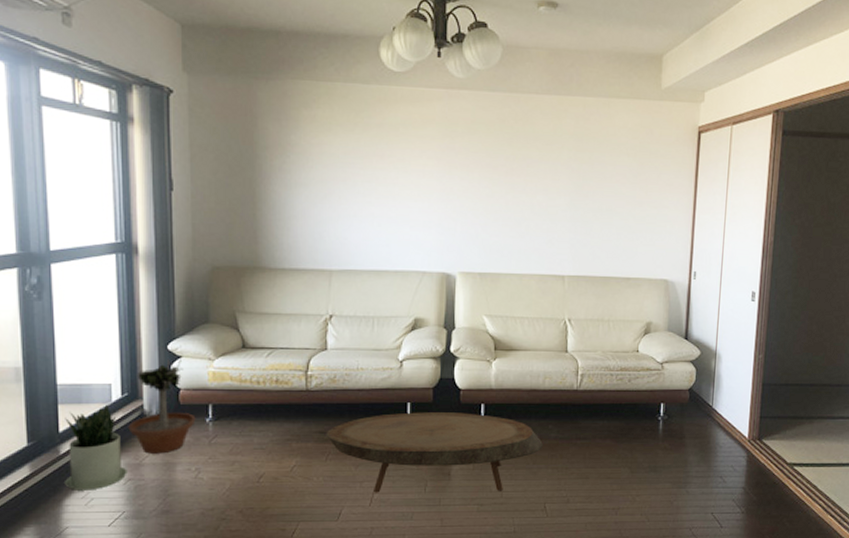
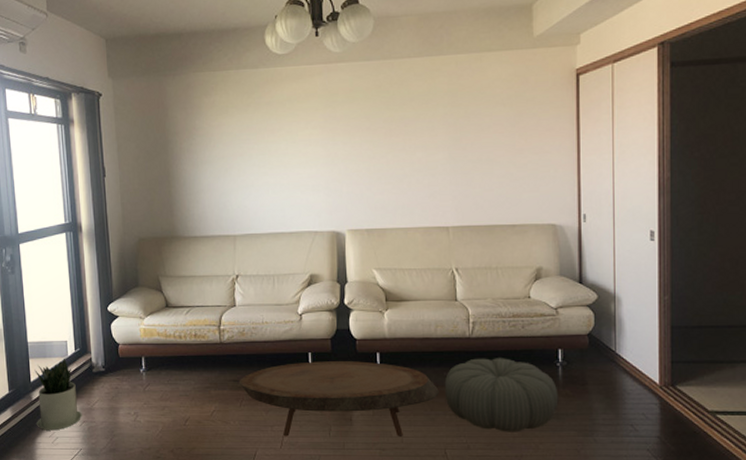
potted tree: present [128,354,196,454] -> none [81,314,132,400]
pouf: none [548,411,658,485] -> present [444,358,559,432]

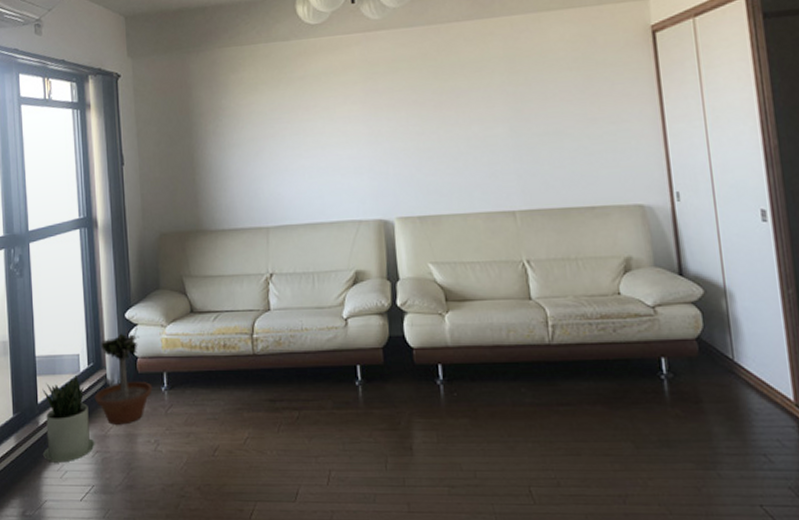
potted tree: none [81,314,132,400] -> present [94,322,153,425]
coffee table: present [239,361,439,437] -> none [275,375,517,470]
pouf: present [444,358,559,432] -> none [522,369,668,465]

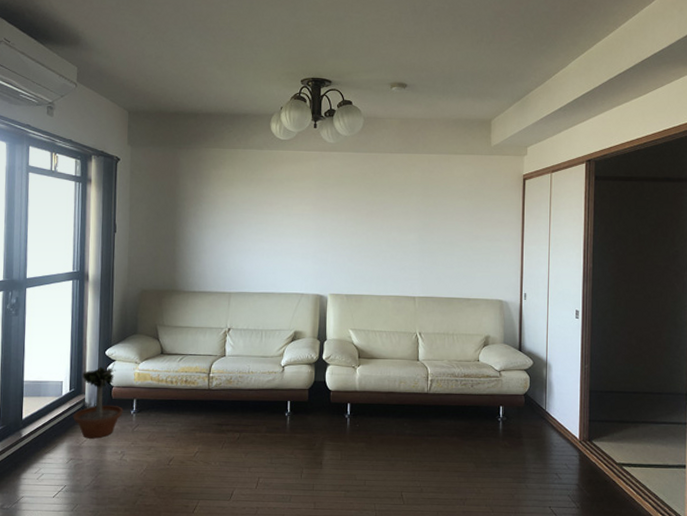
planter: present [42,376,95,463] -> none [24,398,70,467]

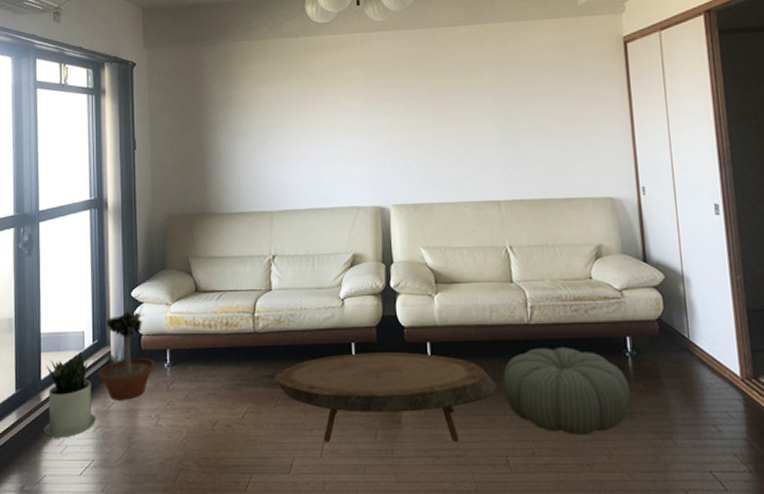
planter: none [24,398,70,467] -> present [44,352,97,438]
coffee table: none [222,409,399,480] -> present [274,352,498,443]
pouf: none [404,411,499,478] -> present [502,347,631,435]

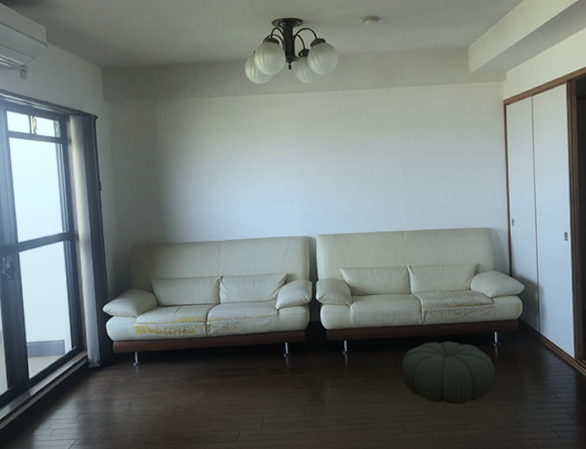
planter: present [44,352,97,438] -> none [33,356,79,424]
potted tree: present [98,301,156,400] -> none [77,314,126,393]
coffee table: present [274,352,498,443] -> none [223,348,397,418]

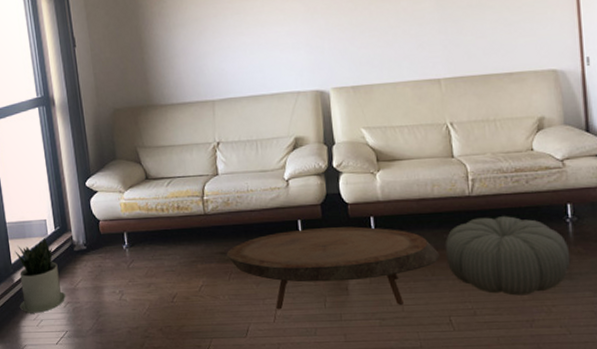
planter: none [33,356,79,424] -> present [15,238,66,313]
coffee table: none [223,348,397,418] -> present [226,226,440,310]

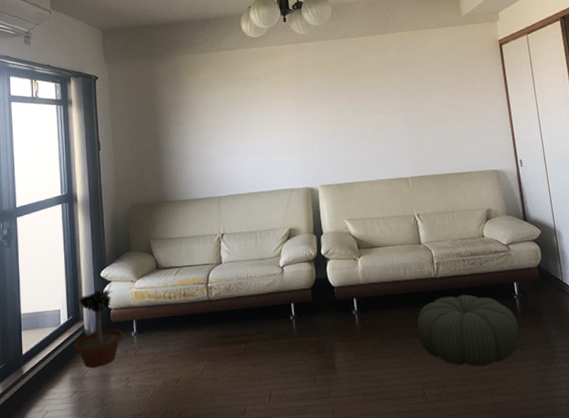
planter: present [15,238,66,313] -> none [27,328,73,405]
potted tree: none [62,189,115,279] -> present [73,279,124,368]
coffee table: present [226,226,440,310] -> none [226,308,413,390]

